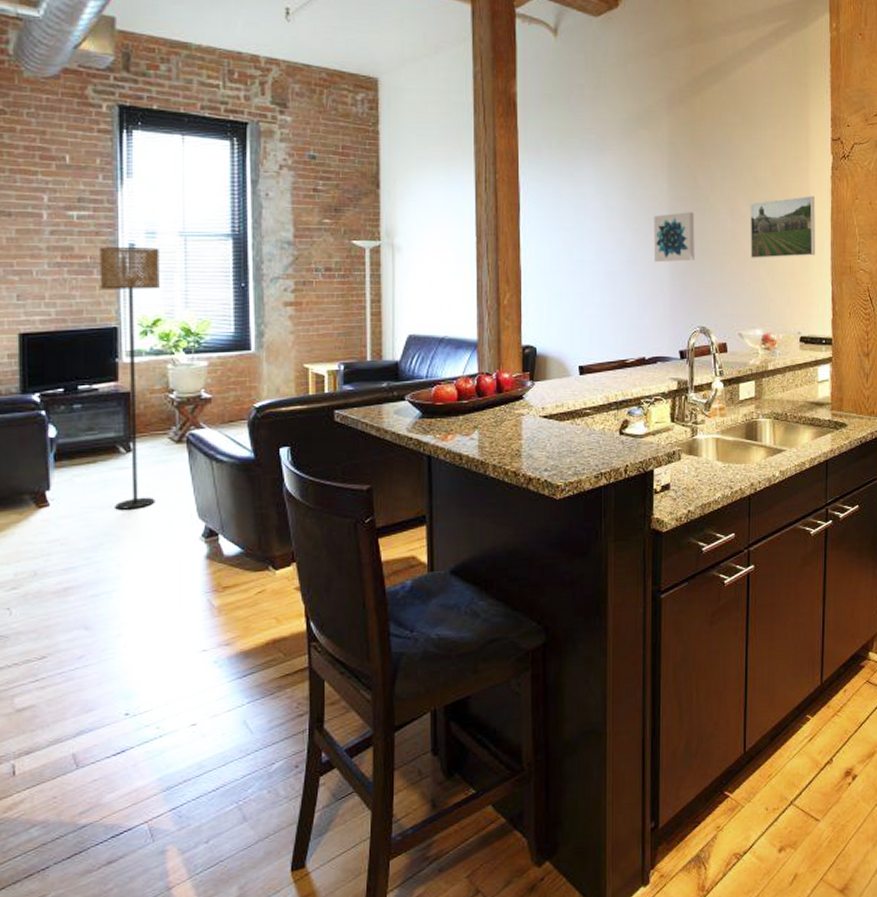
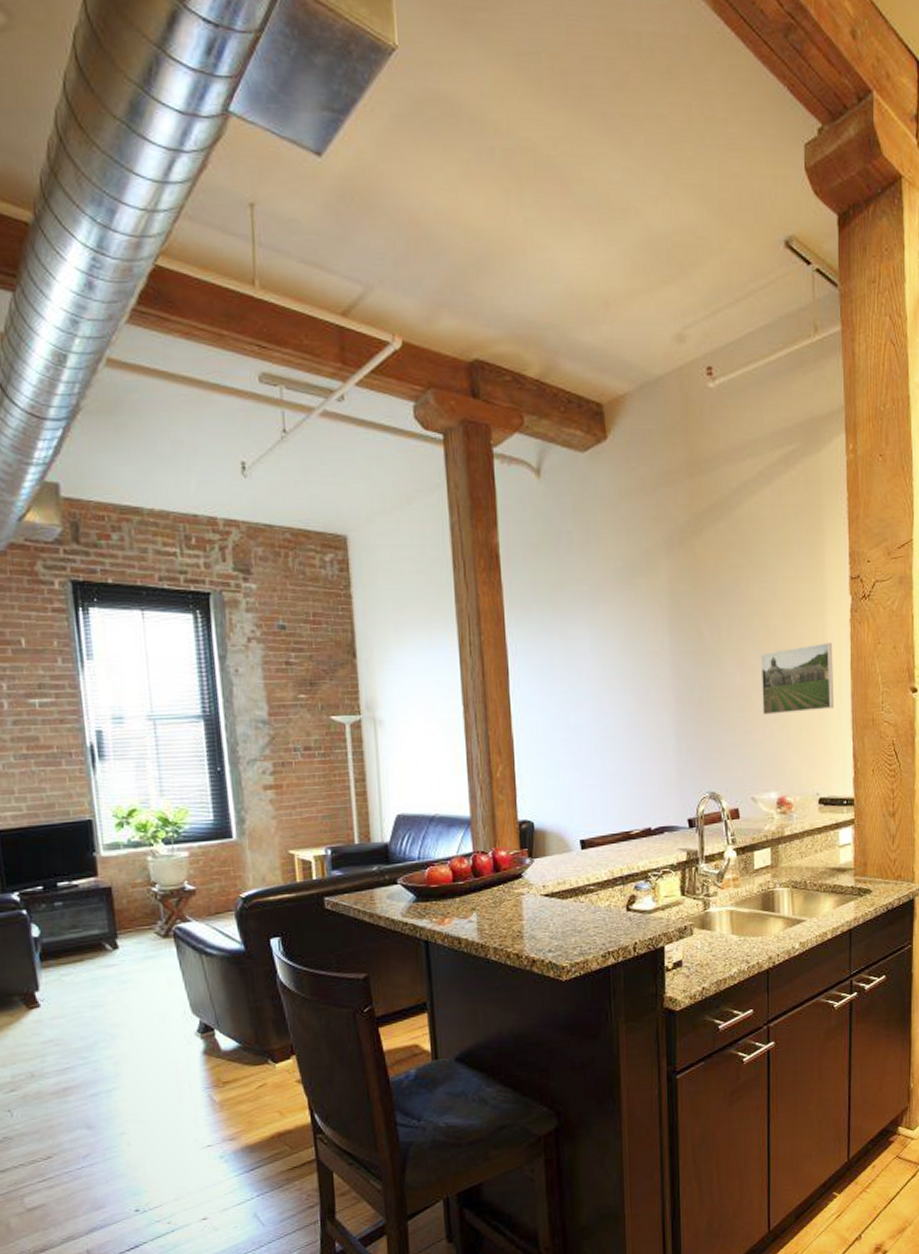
floor lamp: present [99,247,160,510] -> none [65,734,147,1008]
wall art: present [653,212,695,263] -> none [655,667,701,725]

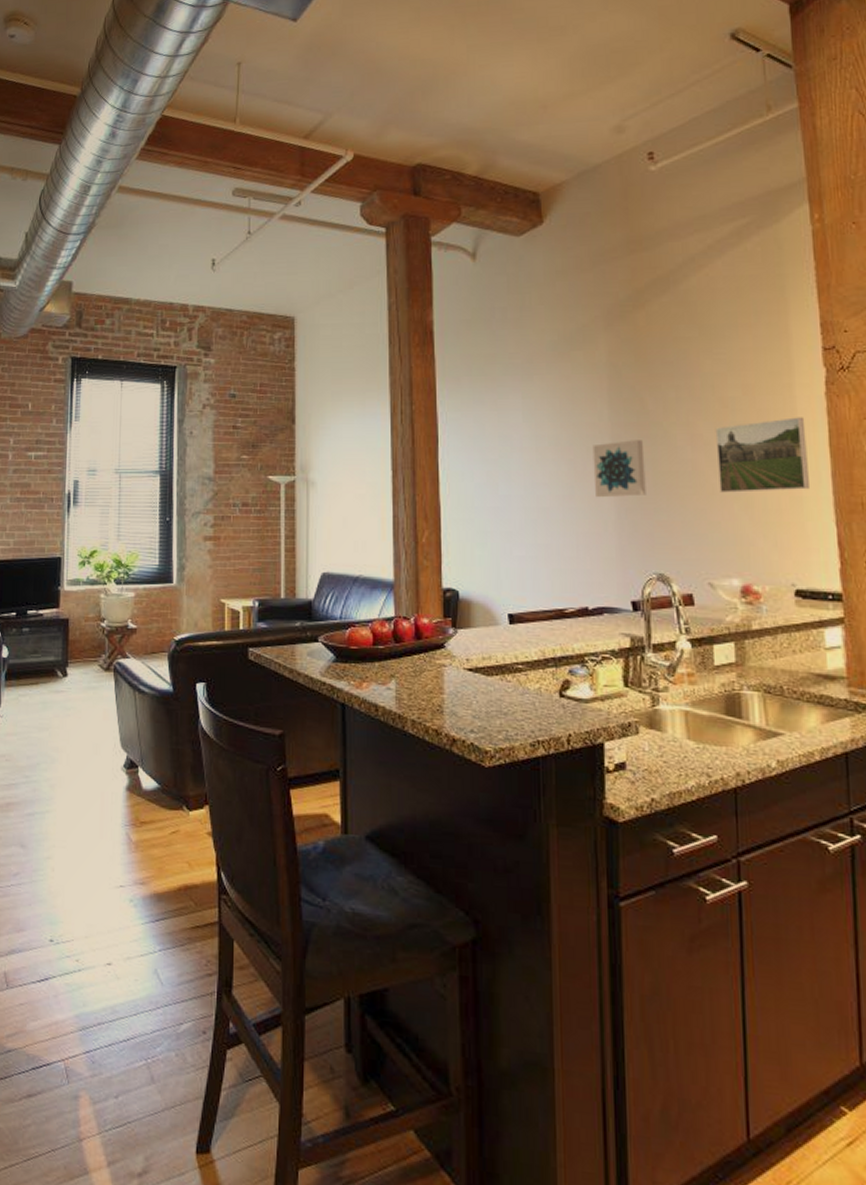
wall art: none [655,667,701,725] -> present [592,440,646,498]

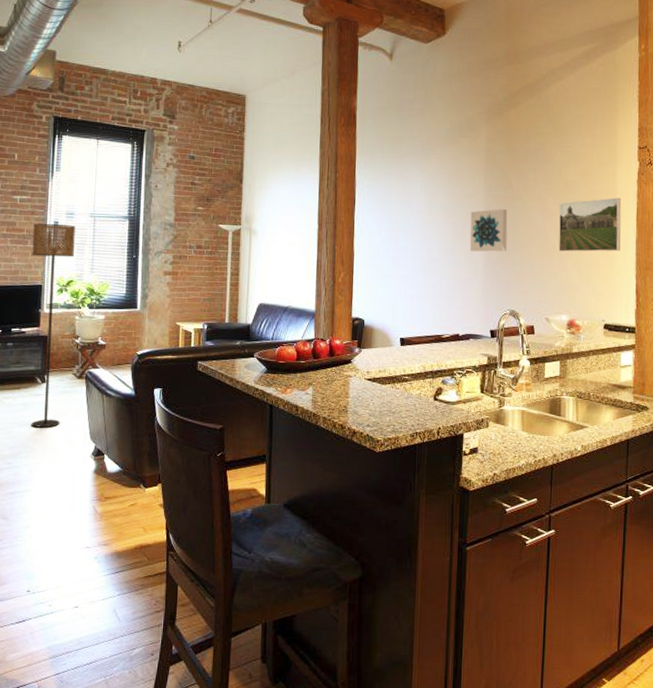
floor lamp: none [49,484,98,733] -> present [31,223,75,428]

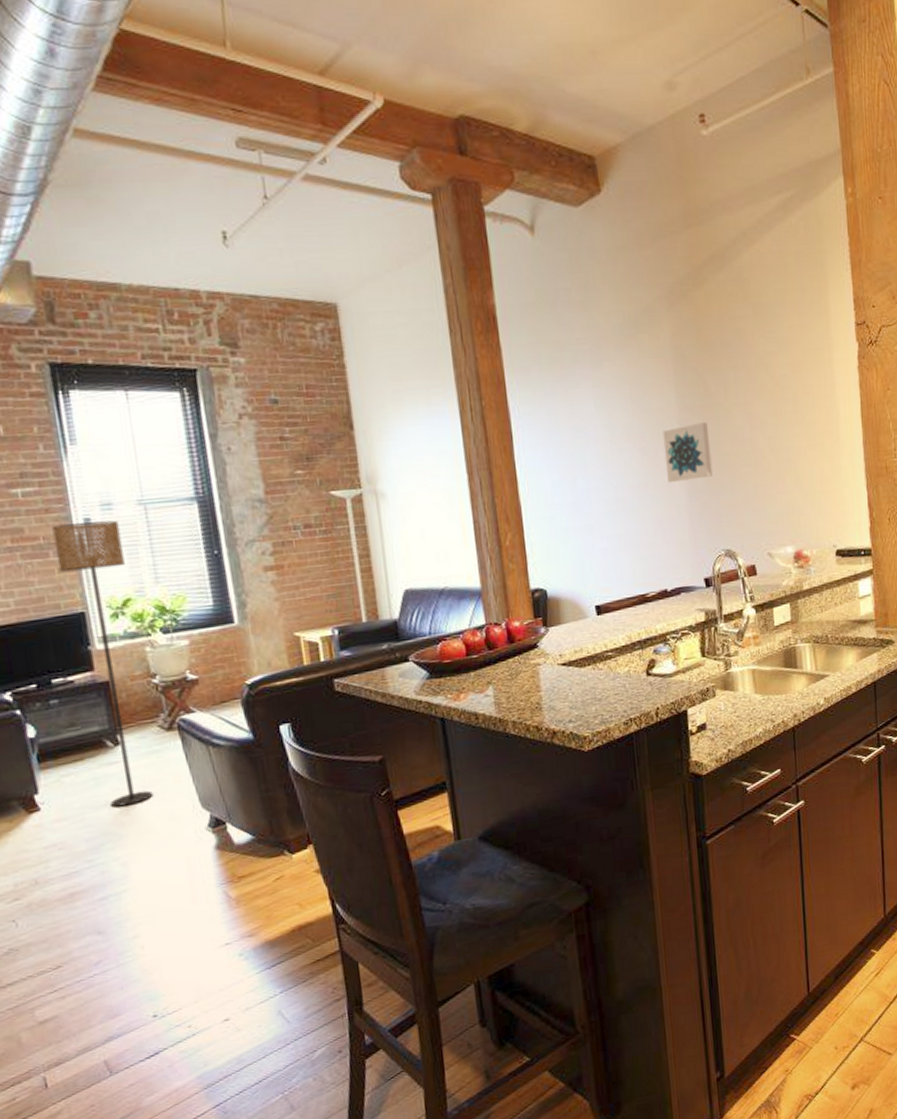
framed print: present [558,197,622,252] -> none [769,391,846,468]

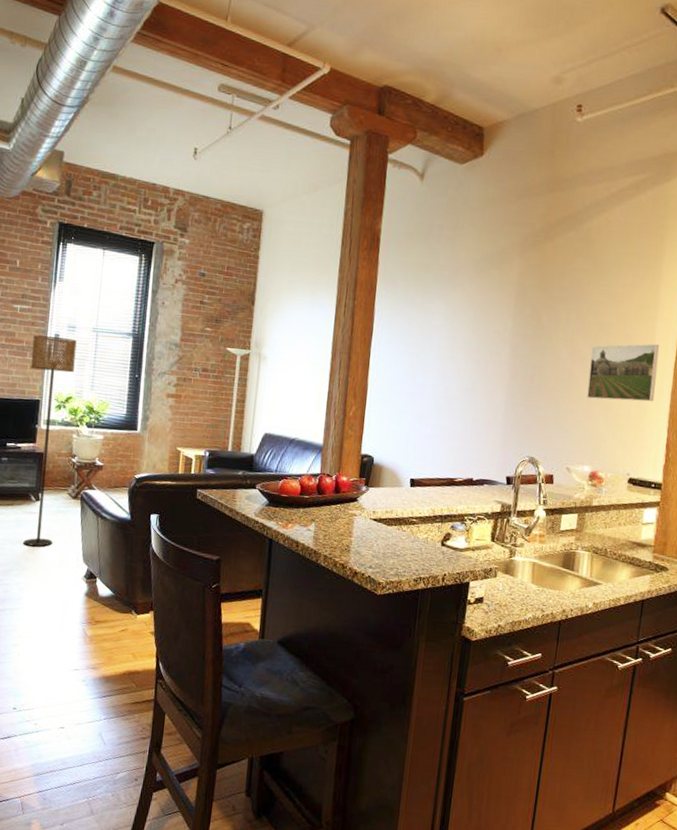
wall art: present [662,422,713,484] -> none [492,348,535,395]
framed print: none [769,391,846,468] -> present [587,343,660,402]

